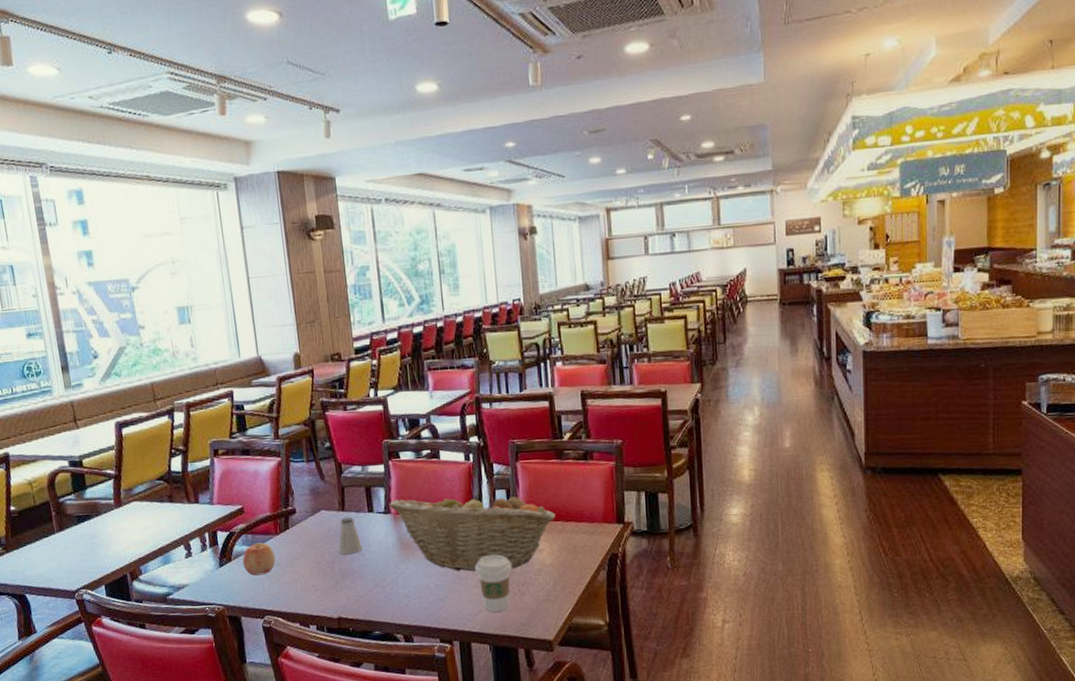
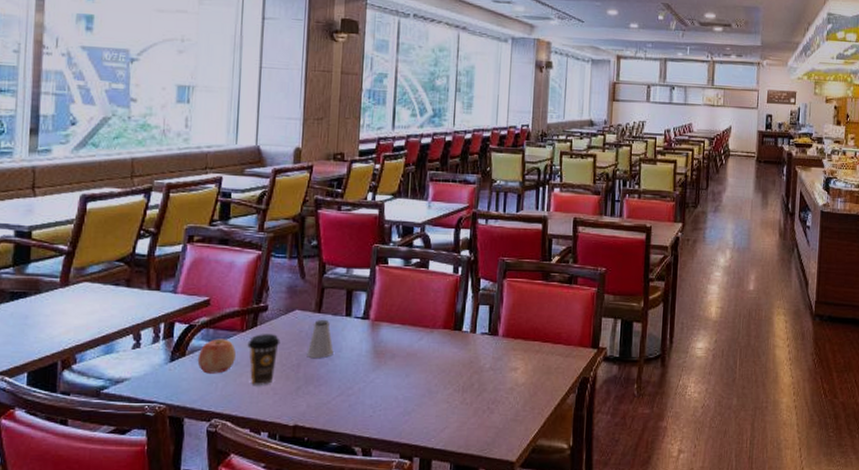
coffee cup: none [283,535,313,583] -> present [247,334,281,385]
fruit basket: present [389,490,555,572] -> none [369,303,534,386]
coffee cup: present [474,554,513,612] -> none [447,370,486,429]

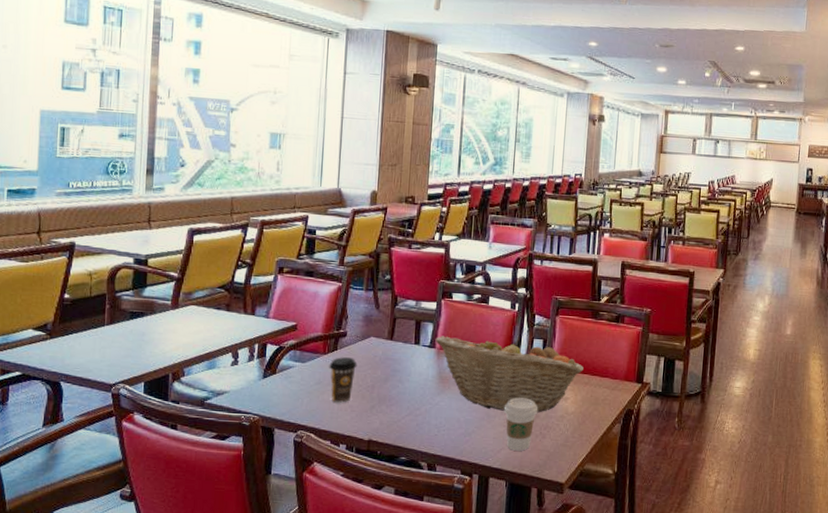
apple: present [197,339,237,374] -> none [286,359,320,391]
saltshaker: present [307,319,334,358] -> none [380,346,404,381]
fruit basket: none [369,303,534,386] -> present [435,335,584,413]
coffee cup: none [447,370,486,429] -> present [503,397,539,451]

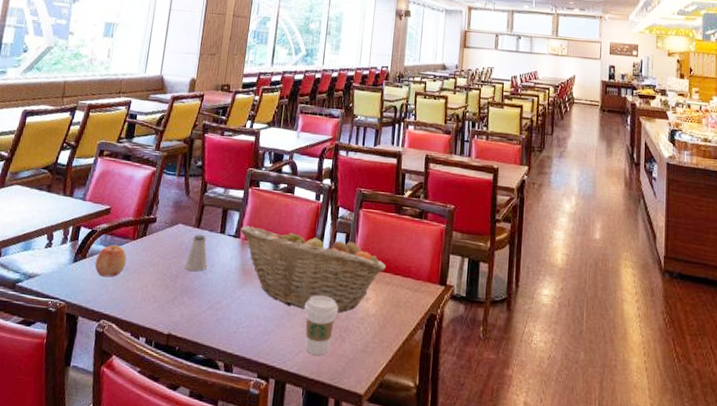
apple: none [286,359,320,391] -> present [94,244,127,278]
coffee cup: present [329,357,358,403] -> none [136,243,164,292]
saltshaker: none [380,346,404,381] -> present [184,234,208,271]

